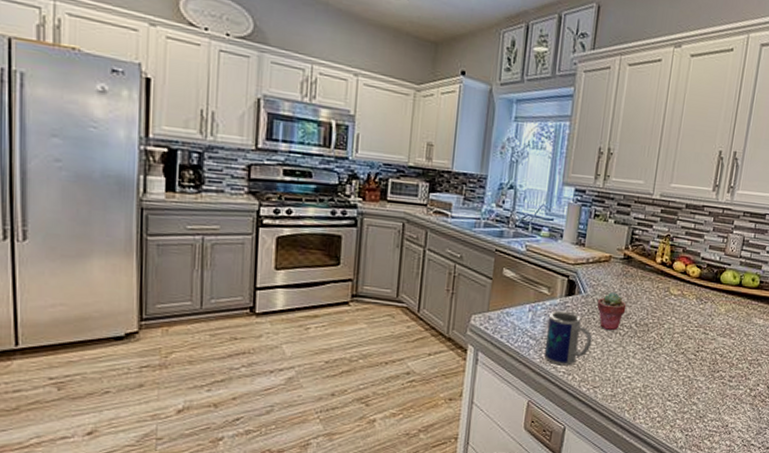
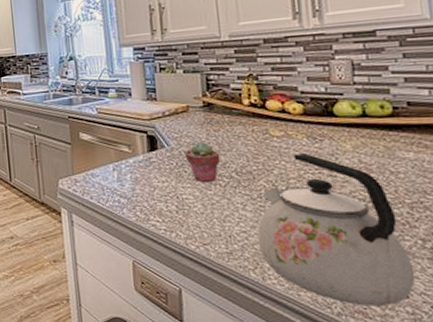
mug: present [544,310,593,366] -> none [134,167,190,223]
kettle: none [637,312,740,441] -> present [256,153,416,307]

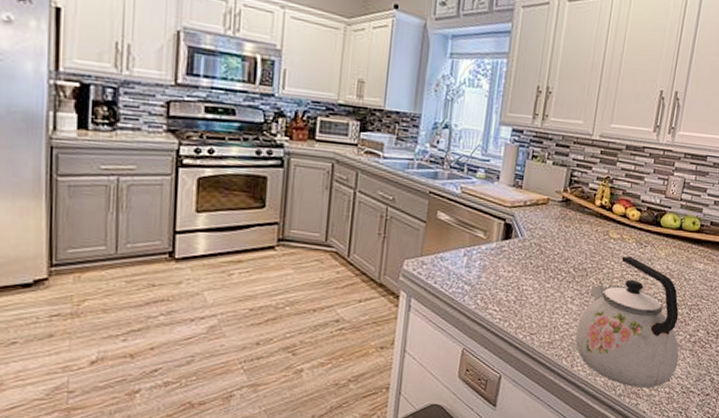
potted succulent: present [184,142,221,183] -> none [534,236,565,276]

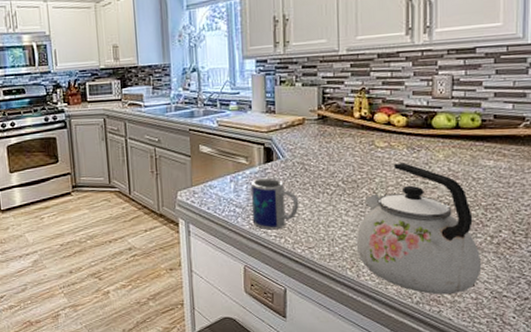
mug: none [479,255,530,312] -> present [250,177,299,230]

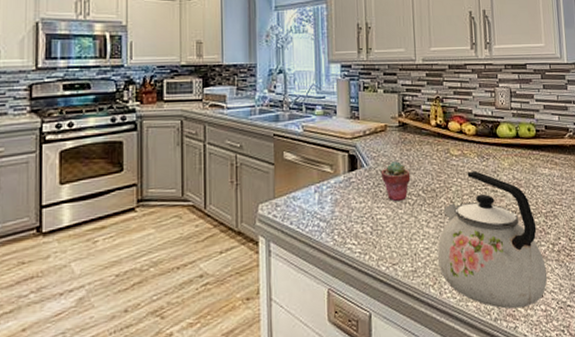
mug: present [250,177,299,230] -> none [335,187,383,246]
potted succulent: none [297,153,330,192] -> present [380,161,411,202]

